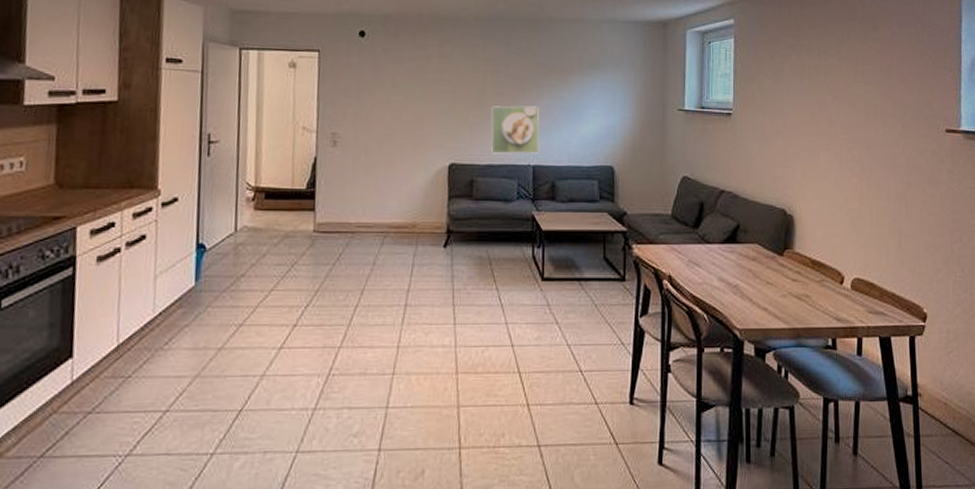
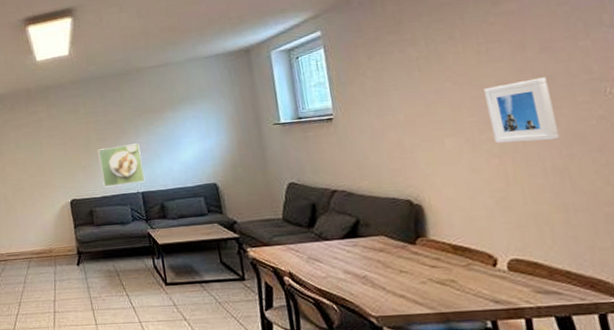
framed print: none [856,106,903,167] -> present [484,77,559,144]

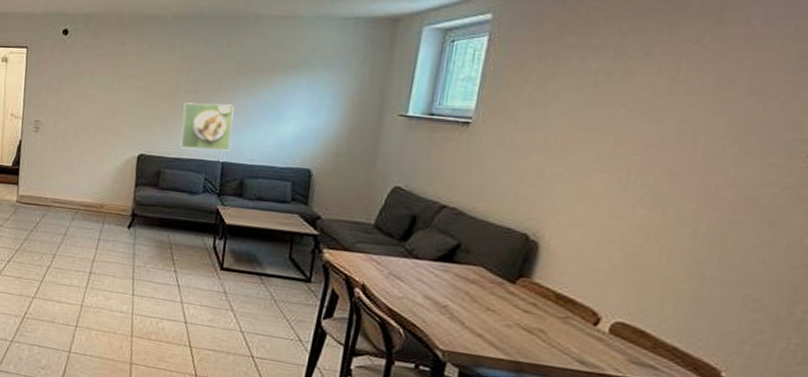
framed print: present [484,77,559,144] -> none [651,124,743,202]

